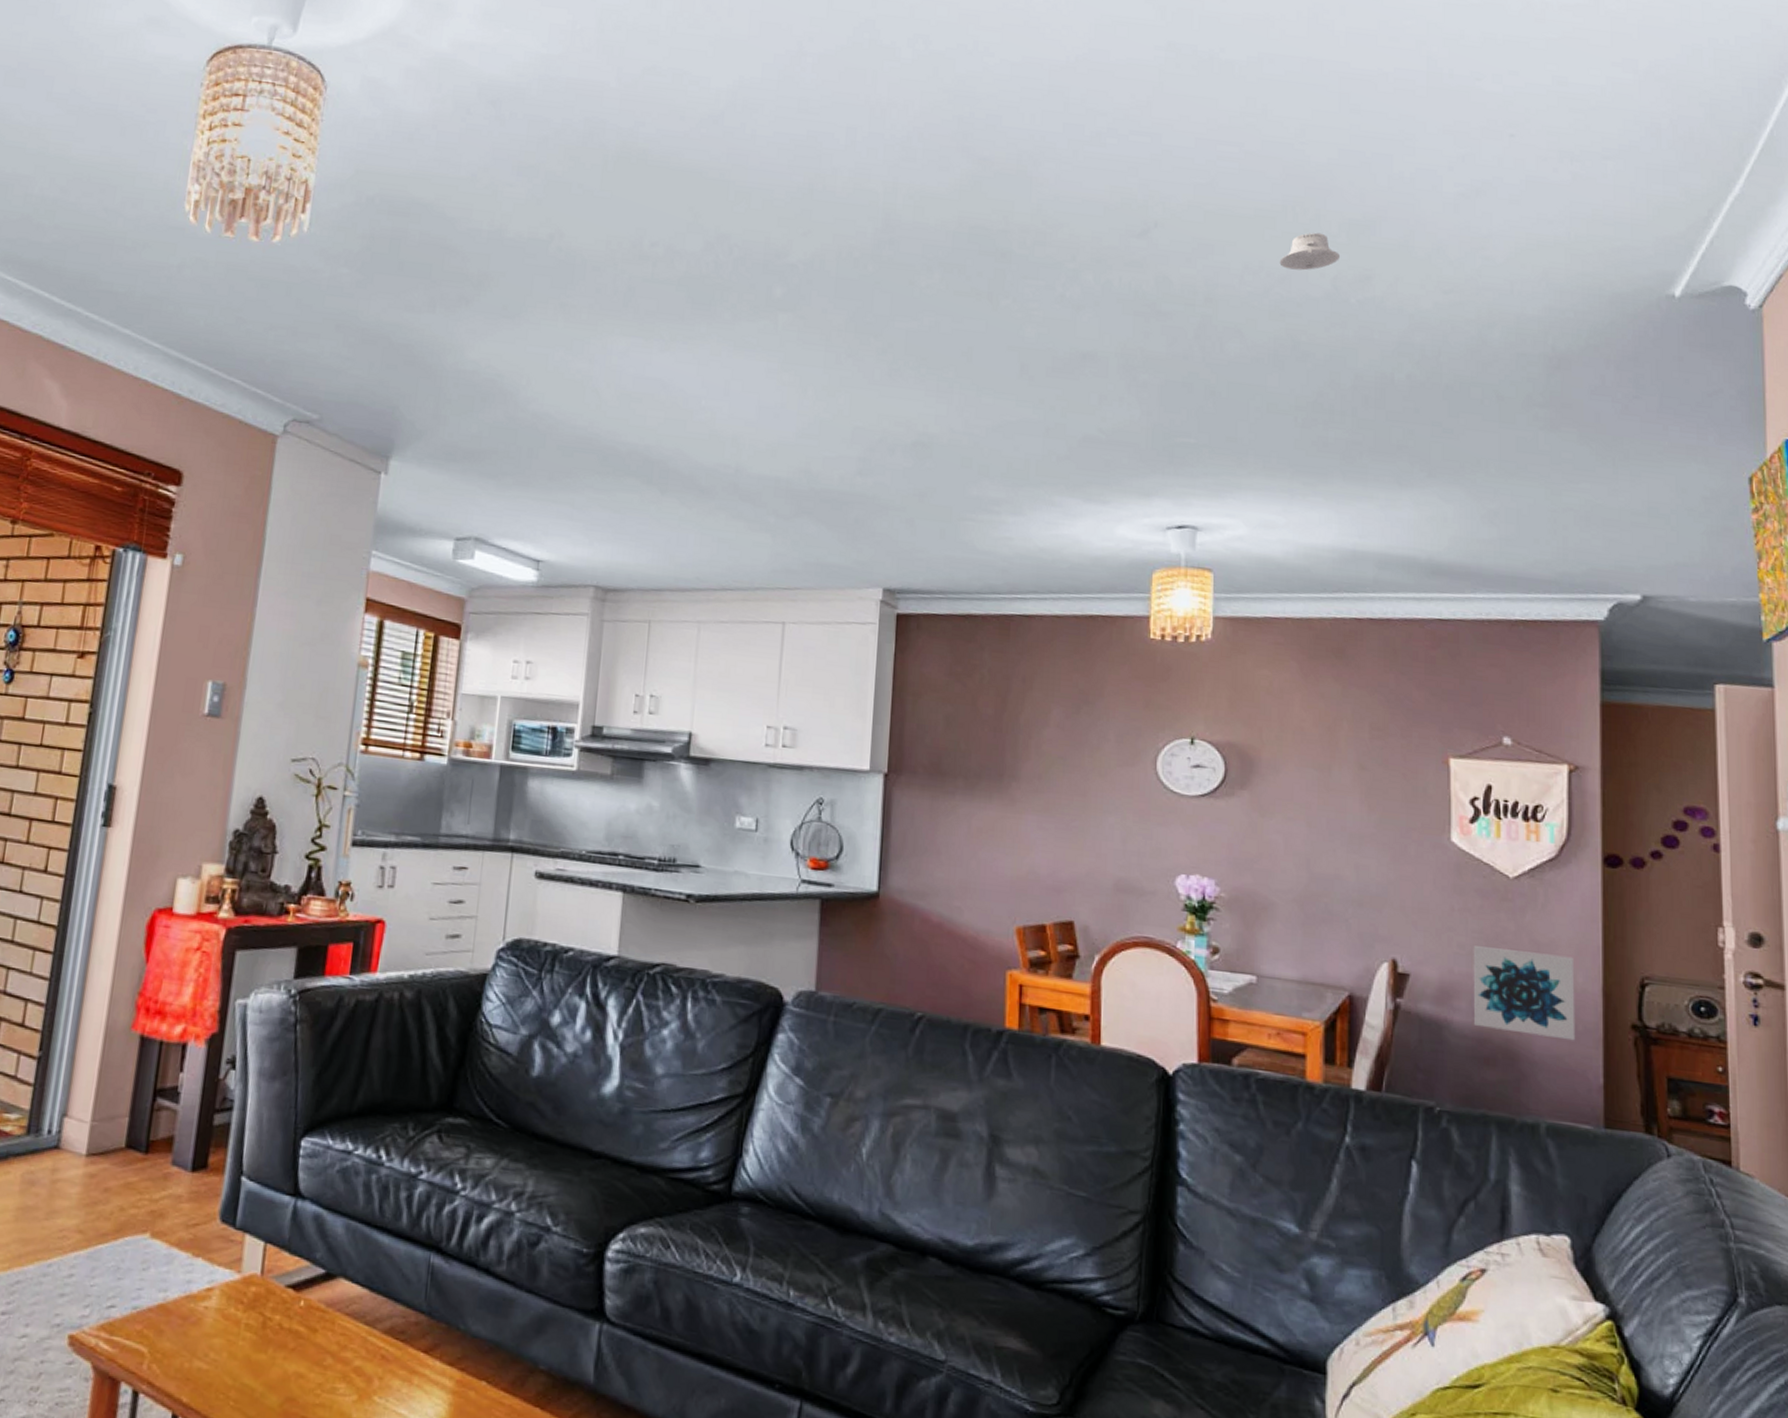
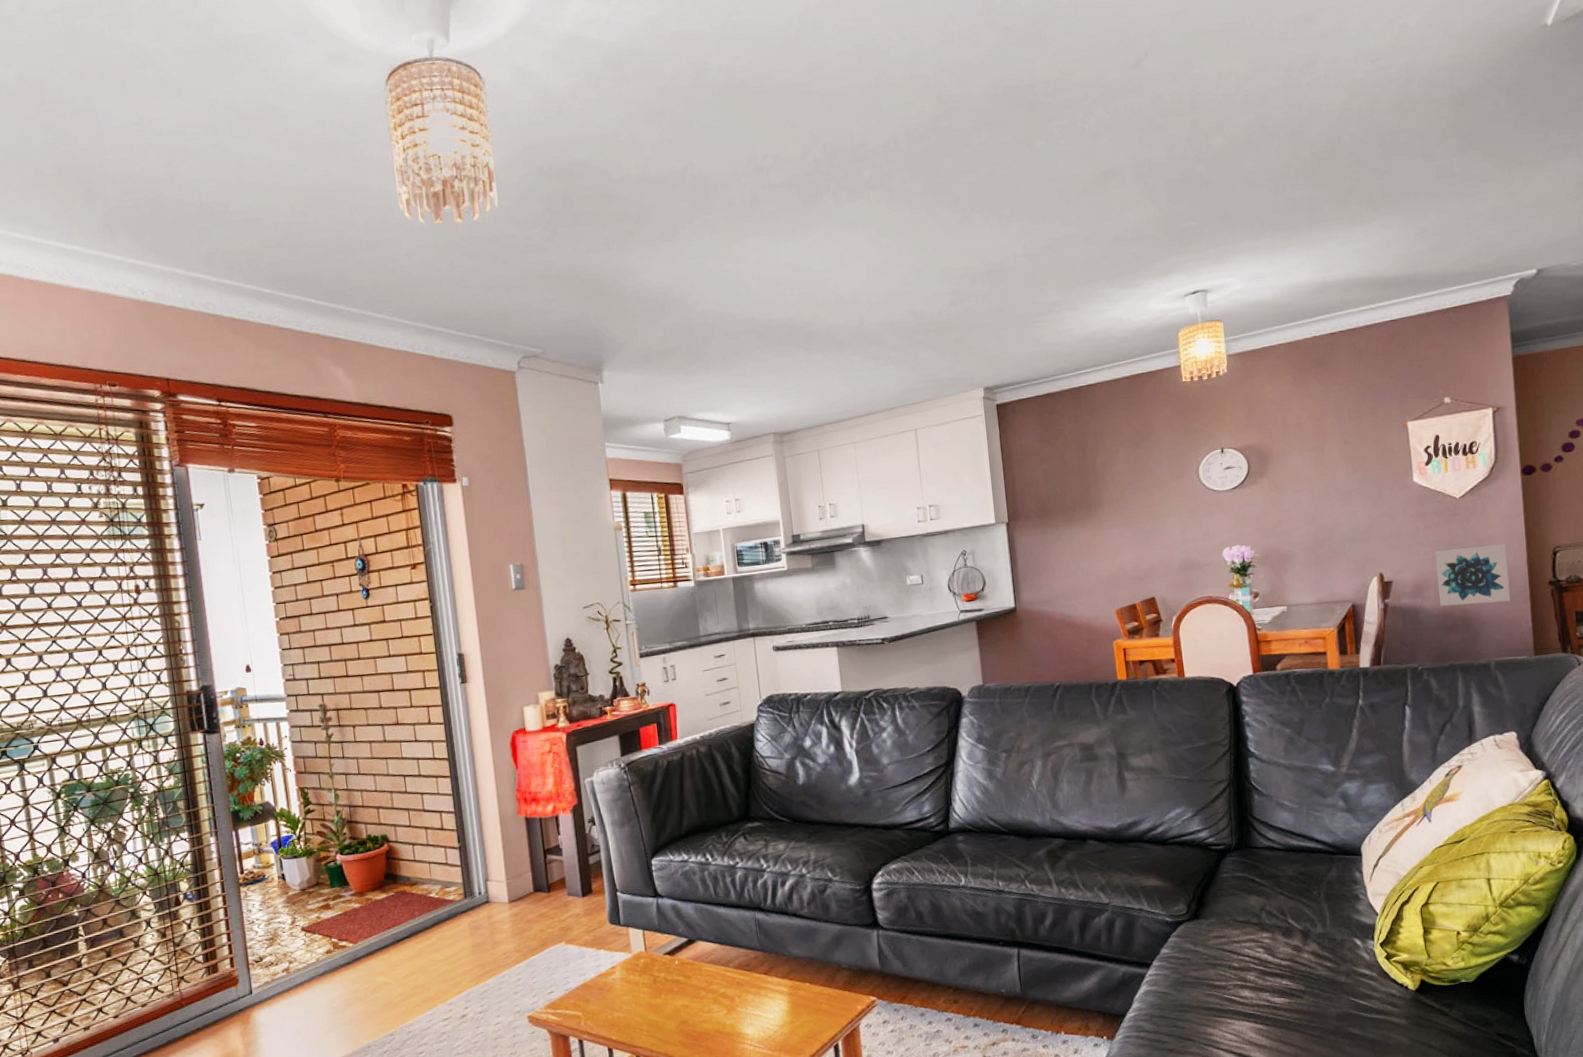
recessed light: present [1279,232,1341,271] -> none [1244,32,1291,69]

